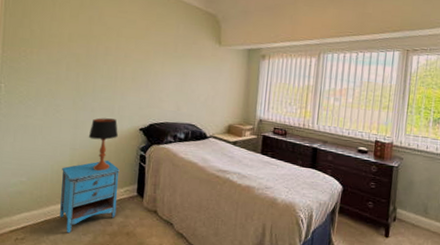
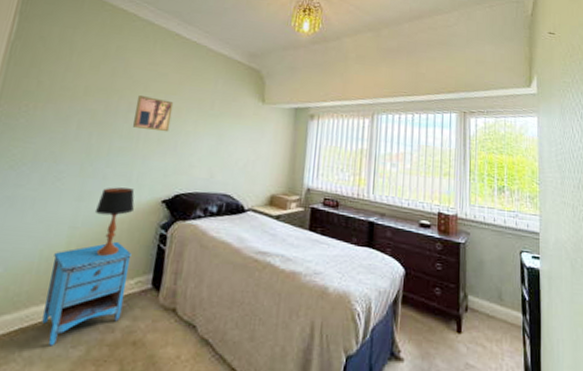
wall art: none [111,41,143,72] -> present [133,96,174,132]

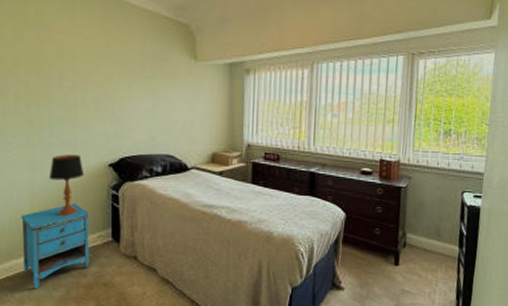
wall art: present [133,96,174,132] -> none [67,62,104,98]

